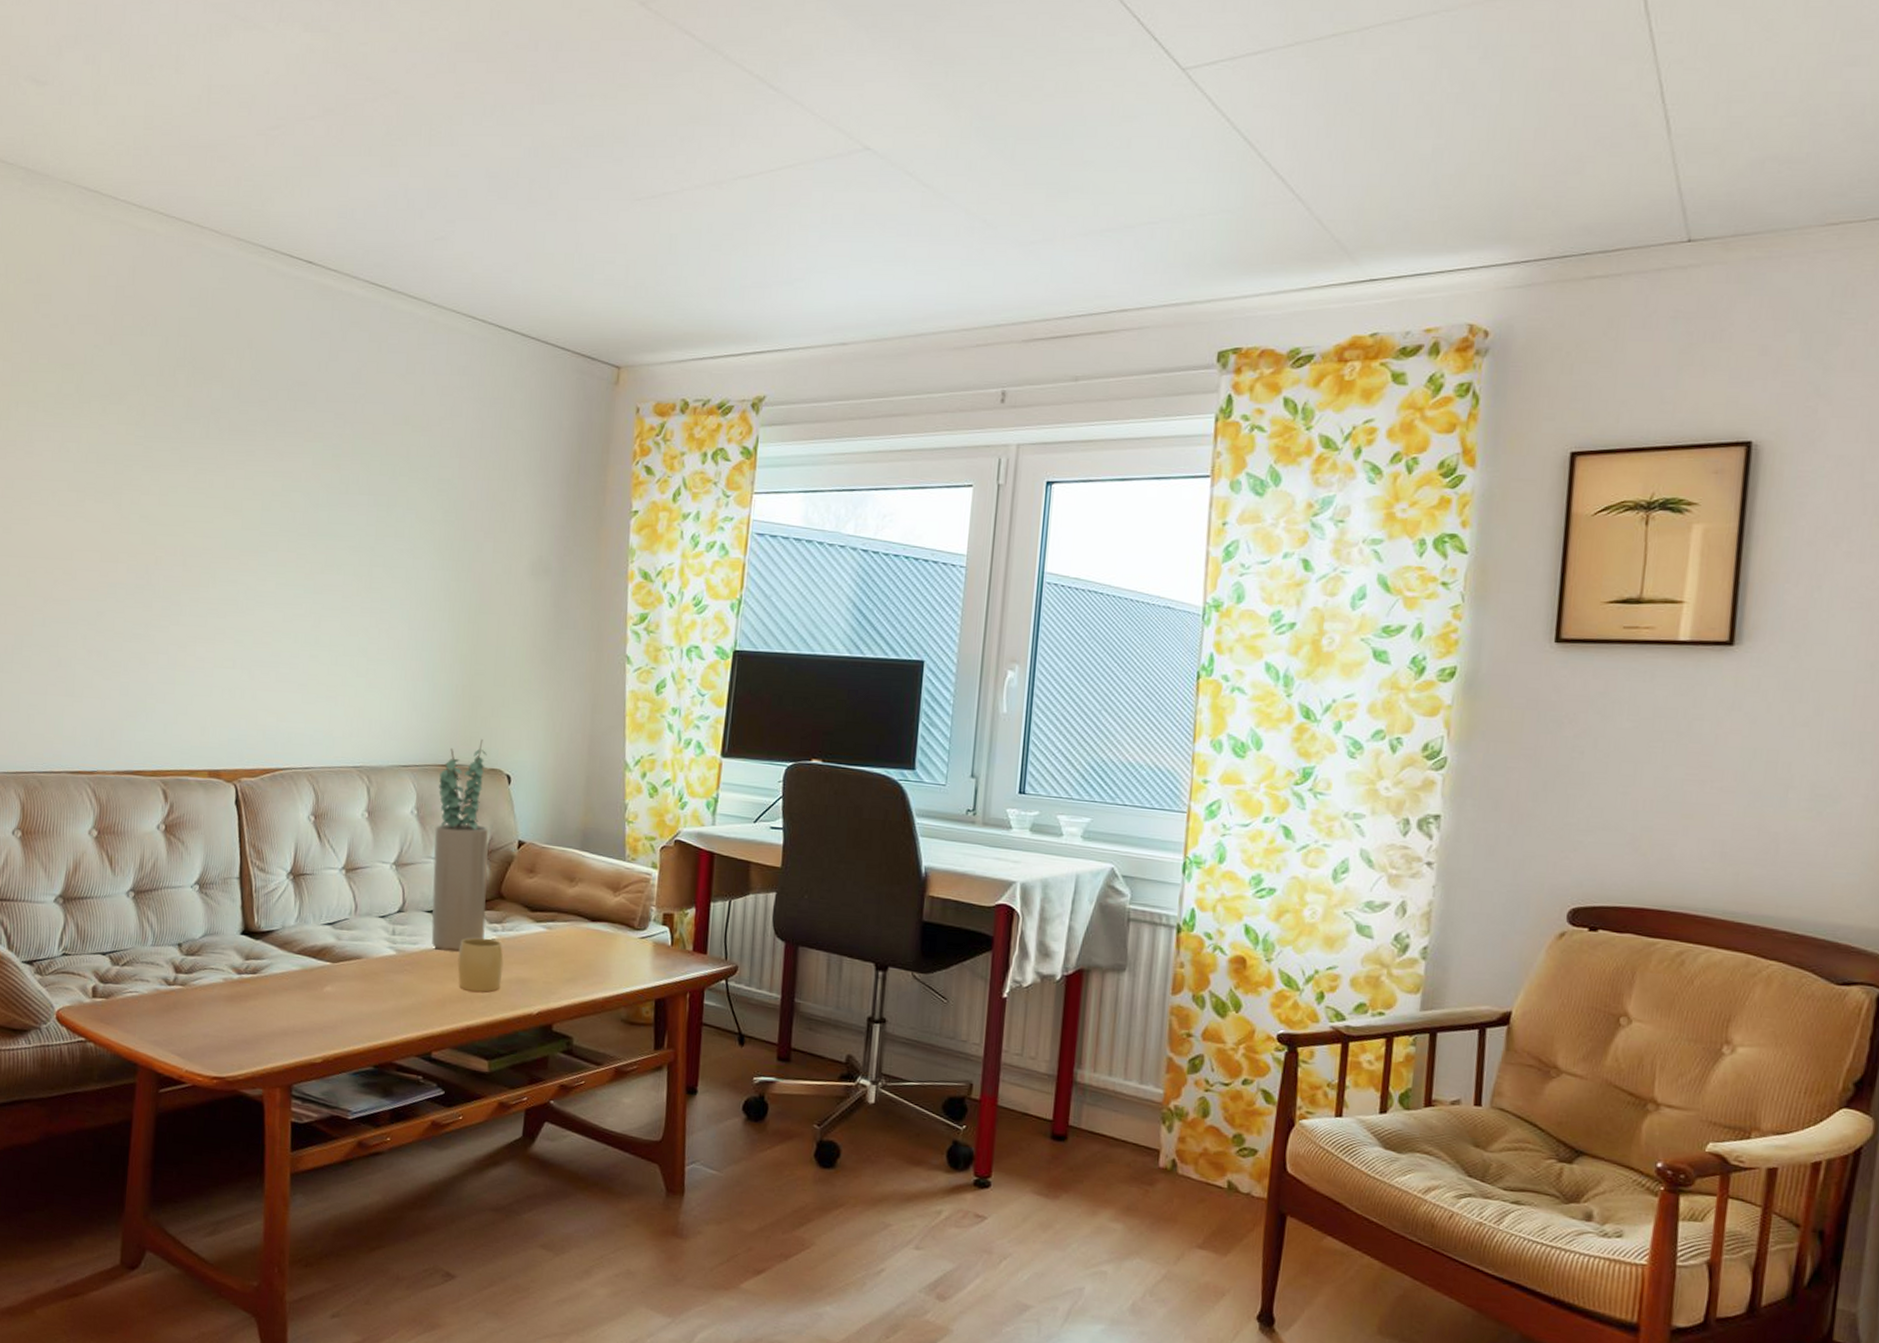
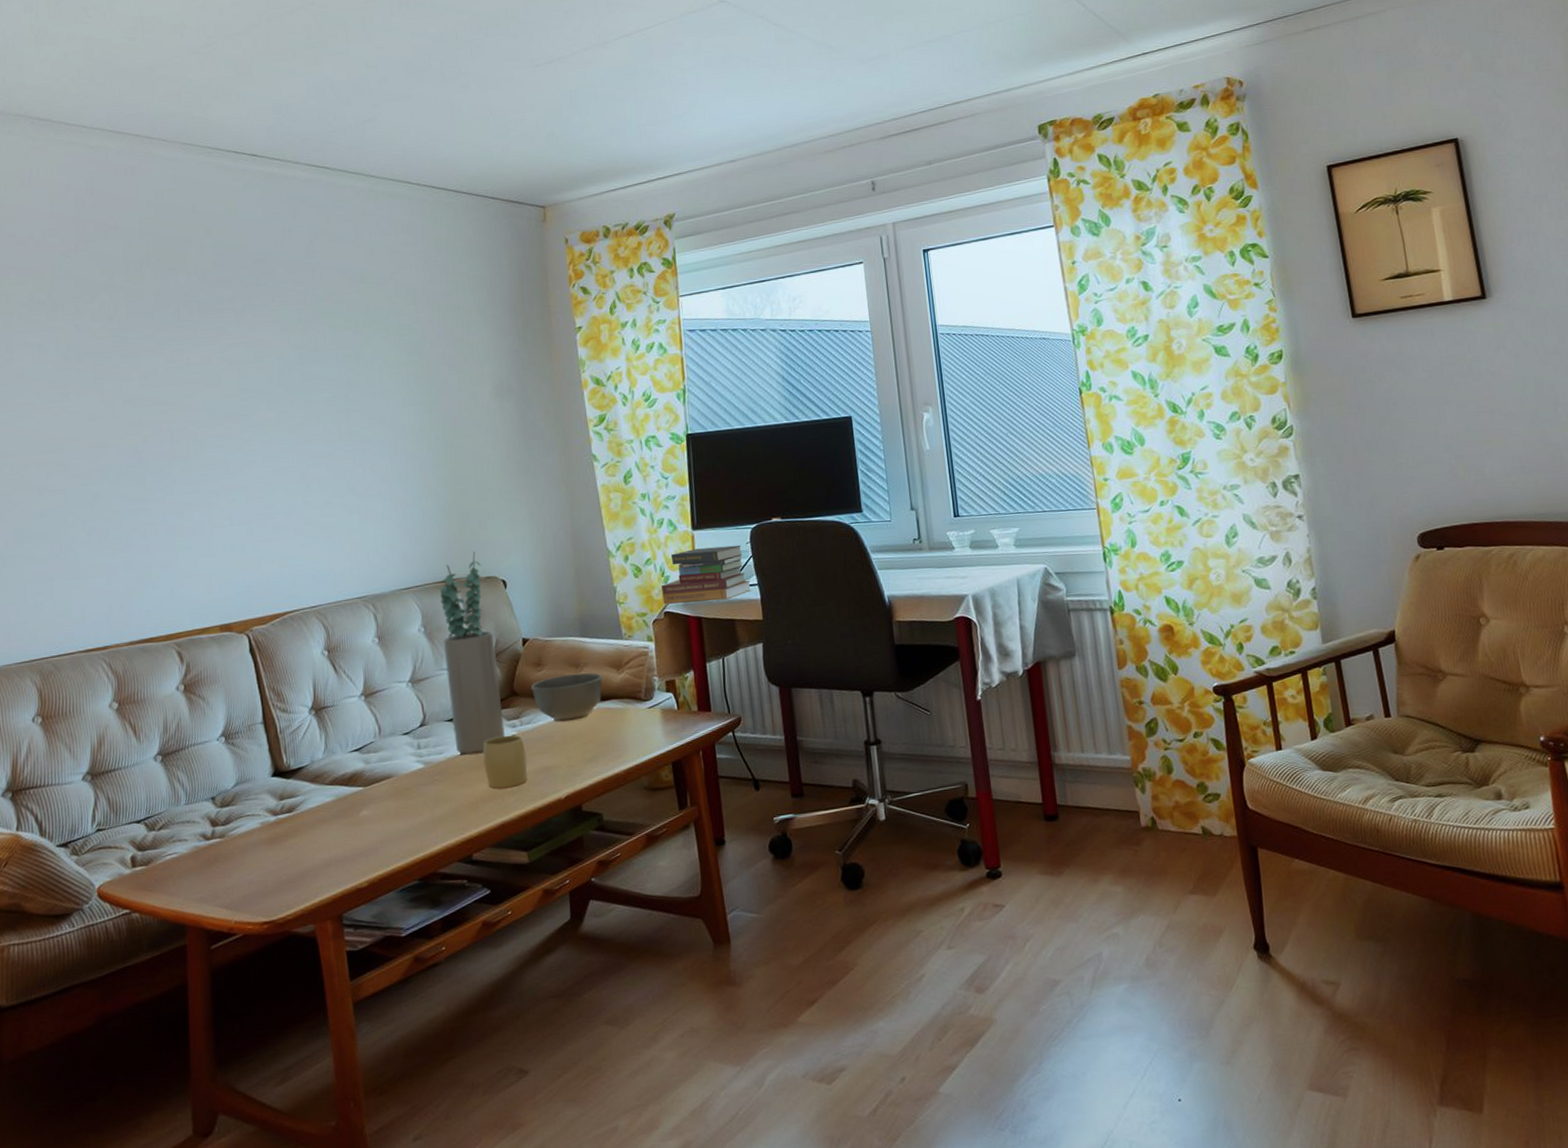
bowl: none [519,886,597,937] -> present [531,673,603,722]
books: none [675,777,775,839] -> present [661,545,751,605]

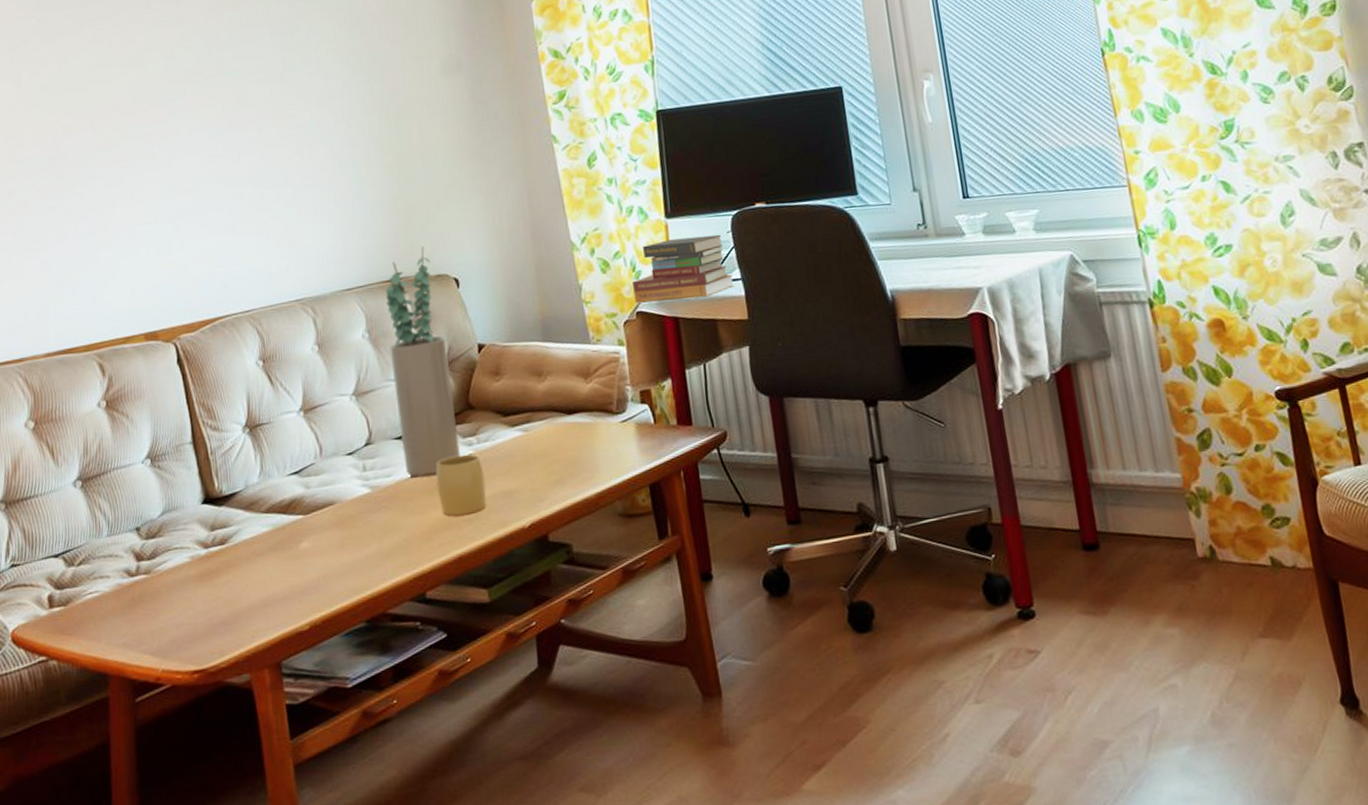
bowl: present [531,673,603,722] -> none [489,382,569,439]

